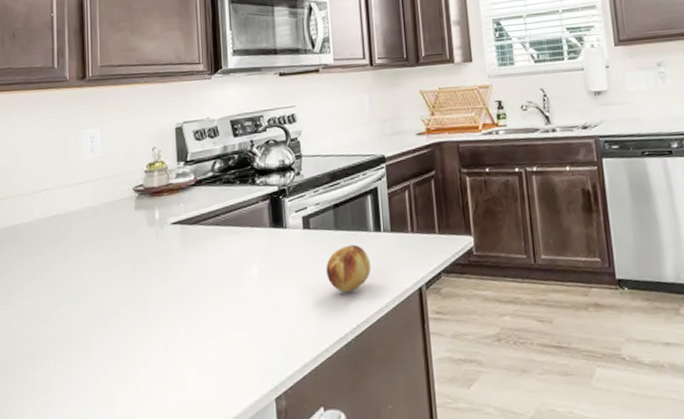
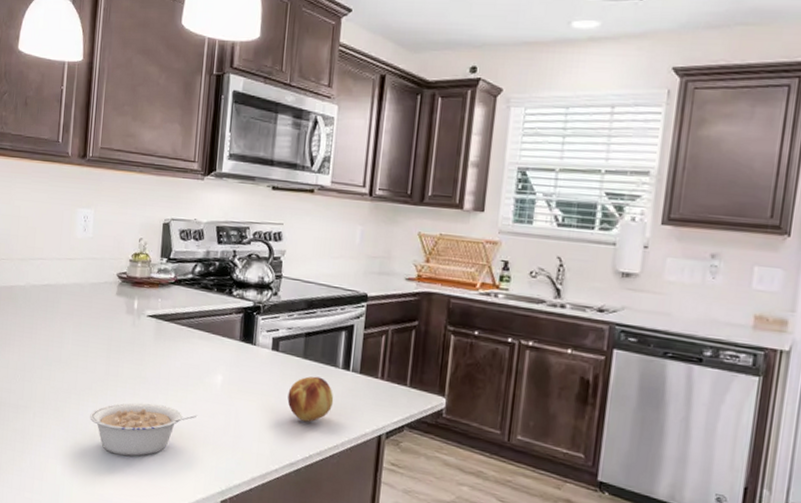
legume: none [120,312,238,380] -> present [90,402,198,456]

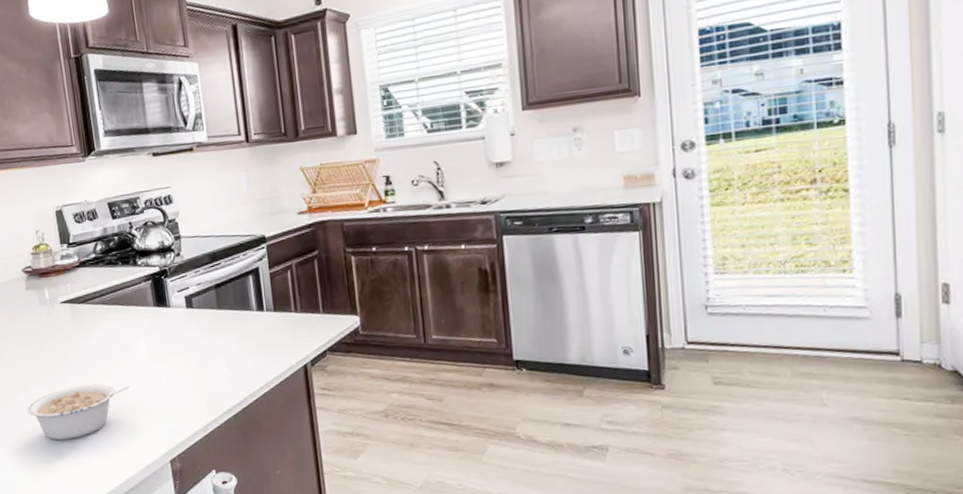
fruit: present [287,376,334,422] -> none [210,323,256,368]

